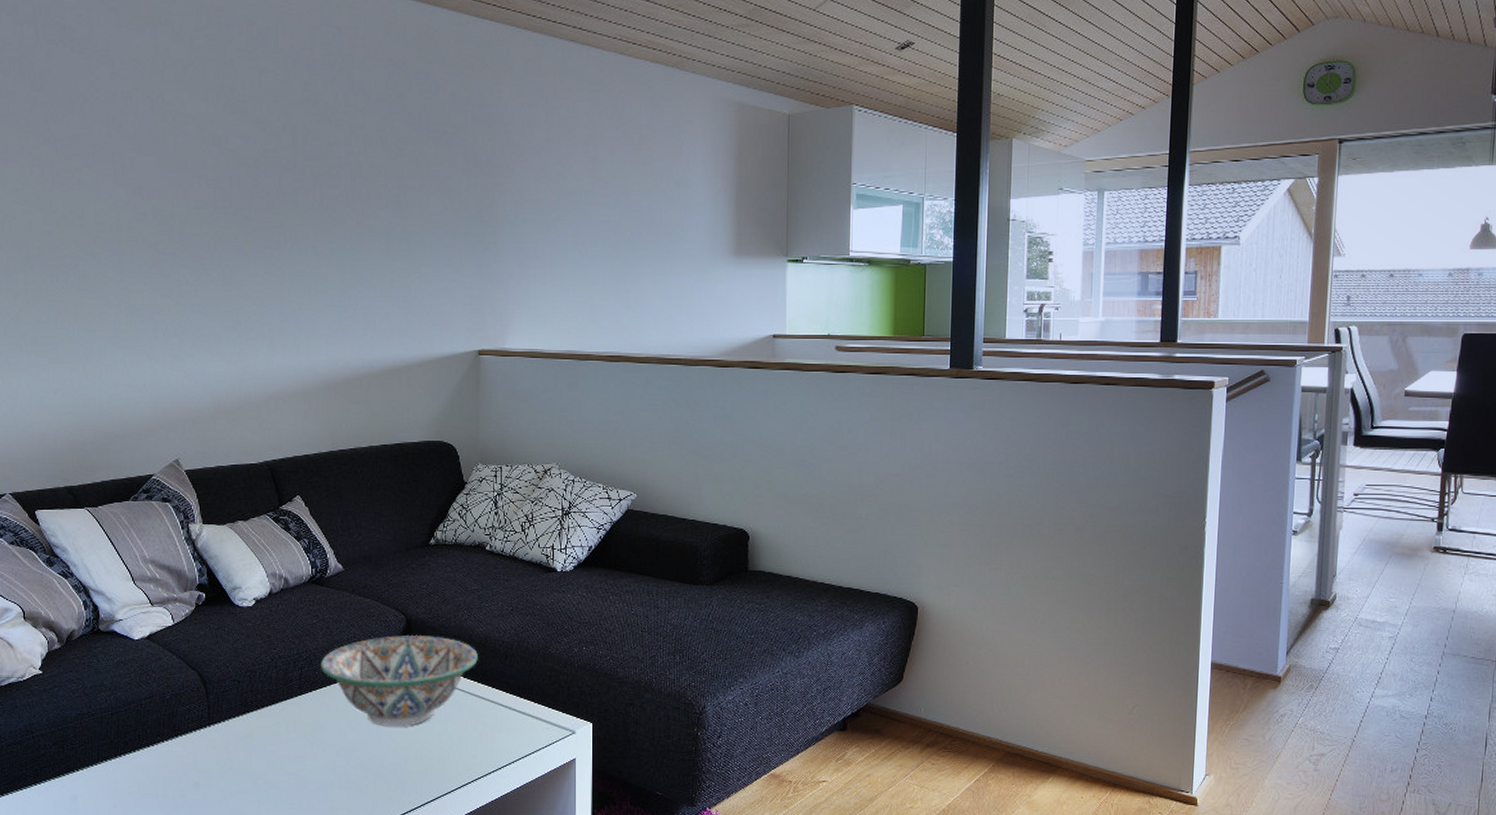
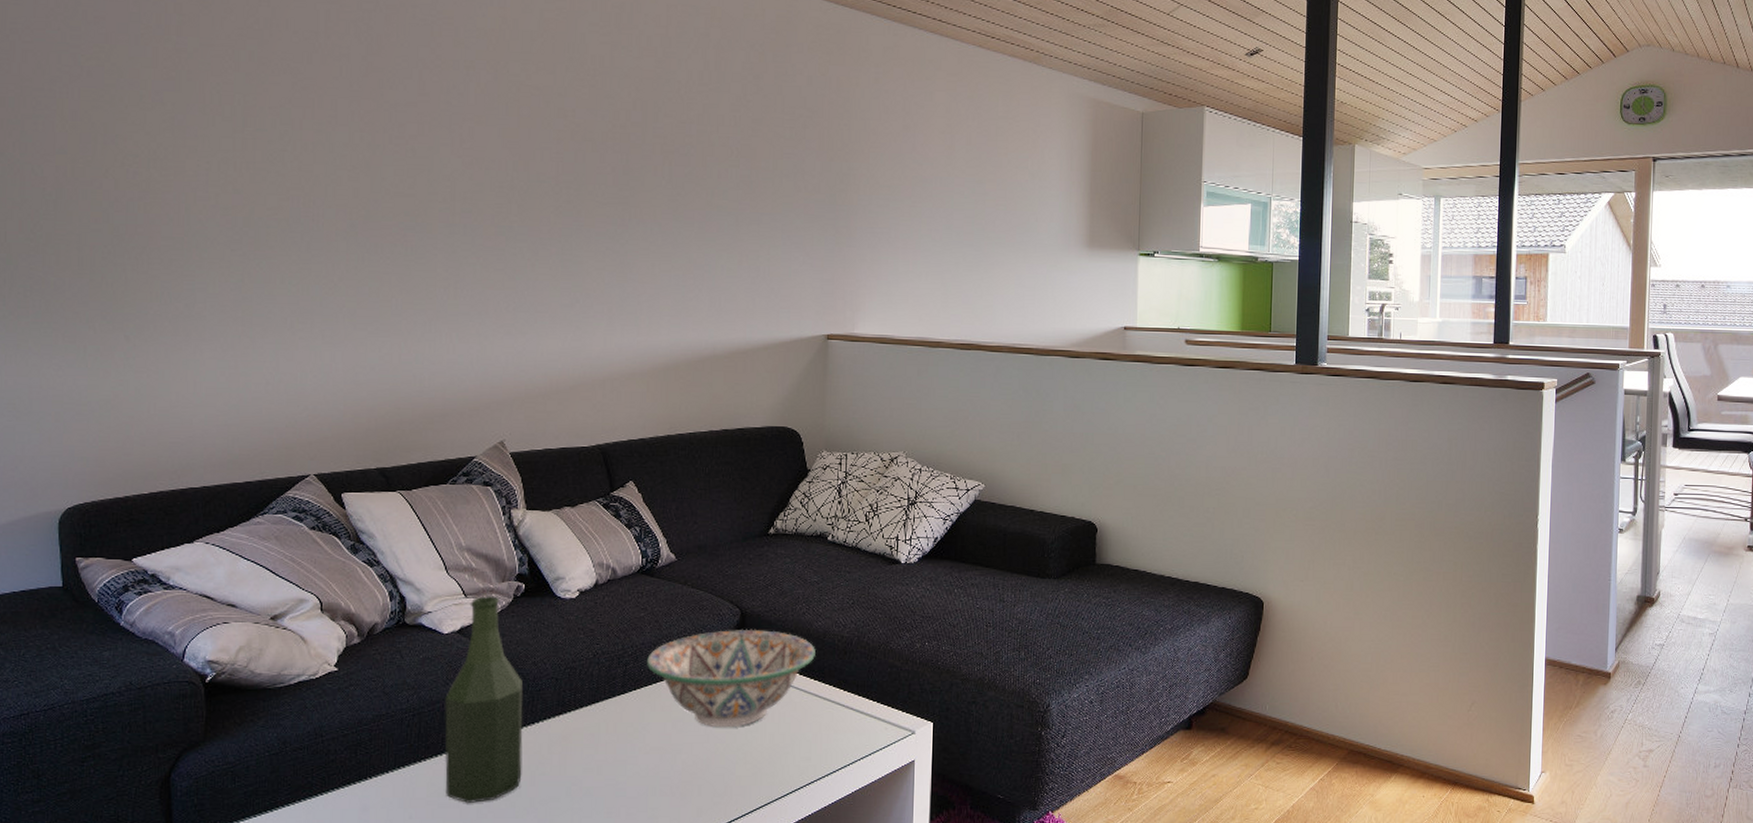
bottle: none [139,605,212,795] -> present [444,596,523,804]

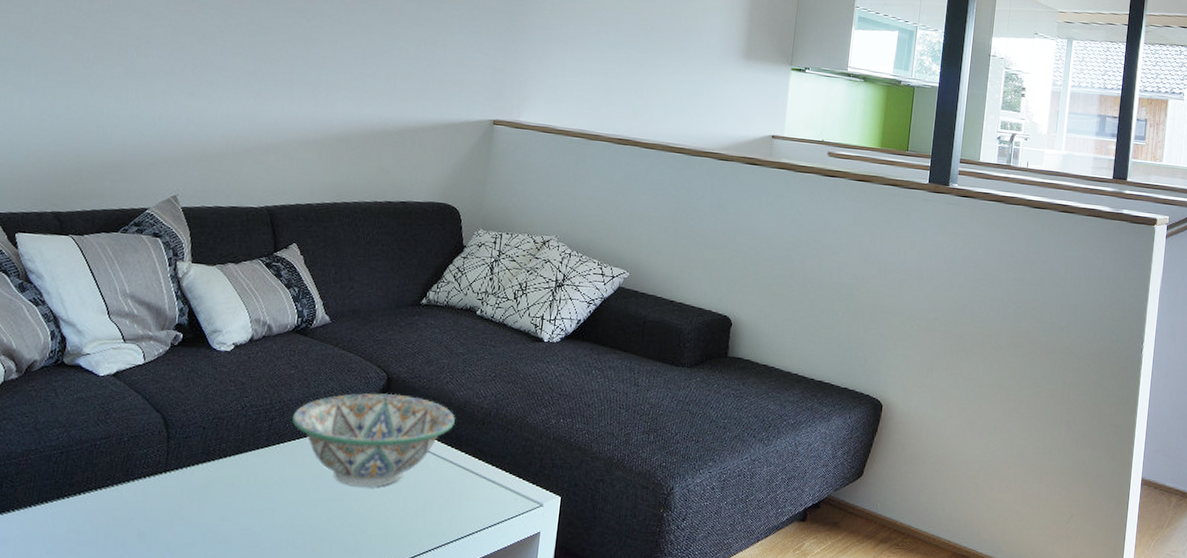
bottle: present [444,596,523,804] -> none [85,342,171,543]

